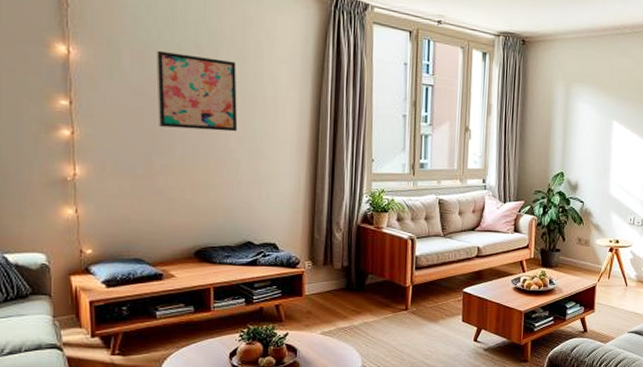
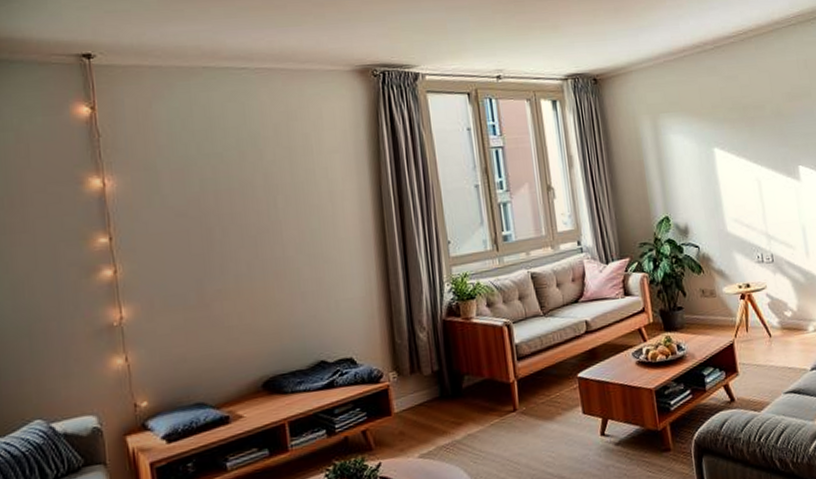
wall art: present [155,50,238,132] -> none [196,162,294,248]

